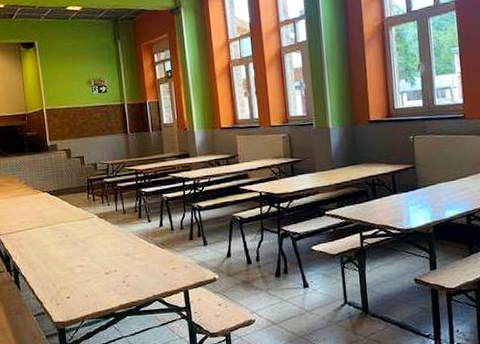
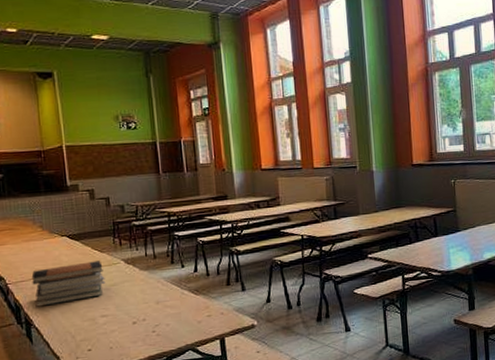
book stack: none [18,215,81,257] -> present [31,260,106,307]

